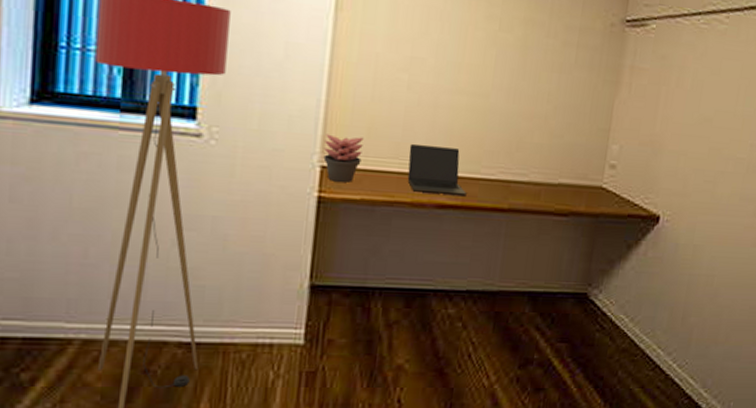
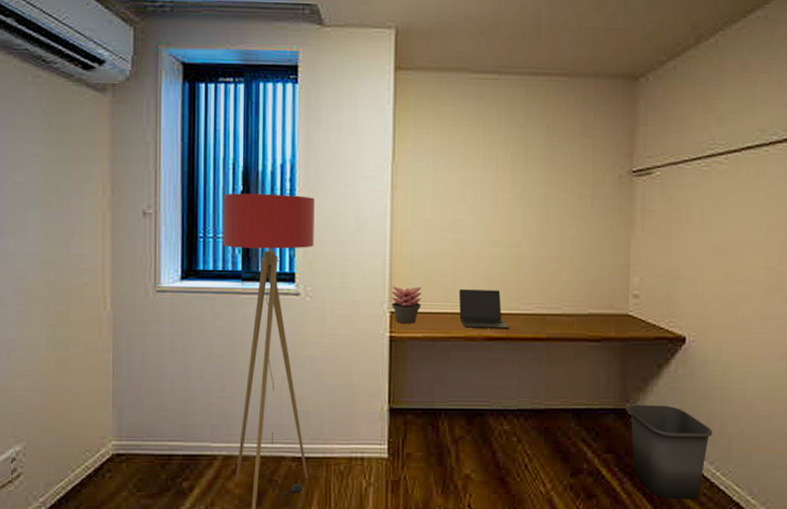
waste bin: none [587,289,675,392] -> present [628,405,713,499]

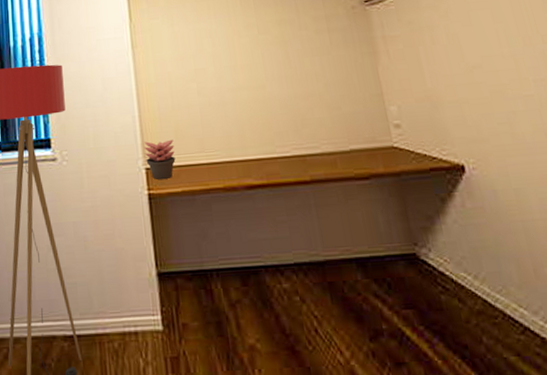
laptop: present [458,288,509,329] -> none [211,135,269,178]
waste bin: present [628,405,713,499] -> none [418,245,532,363]

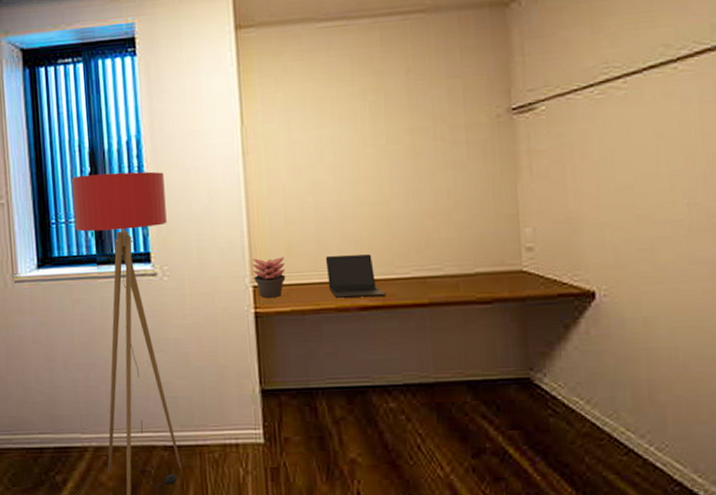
laptop: none [211,135,269,178] -> present [325,254,386,298]

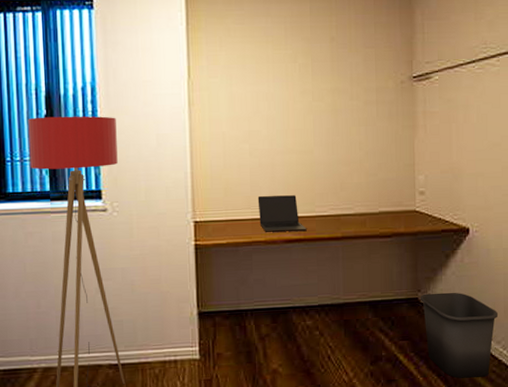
succulent plant: present [252,257,286,298] -> none [193,196,223,232]
waste bin: none [532,371,641,480] -> present [420,292,499,378]

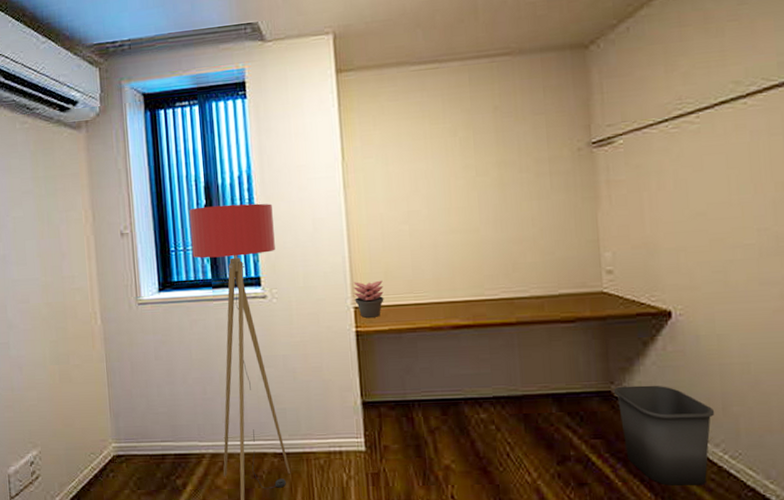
succulent plant: none [193,196,223,232] -> present [353,280,384,318]
laptop: present [257,195,307,232] -> none [420,278,476,318]

